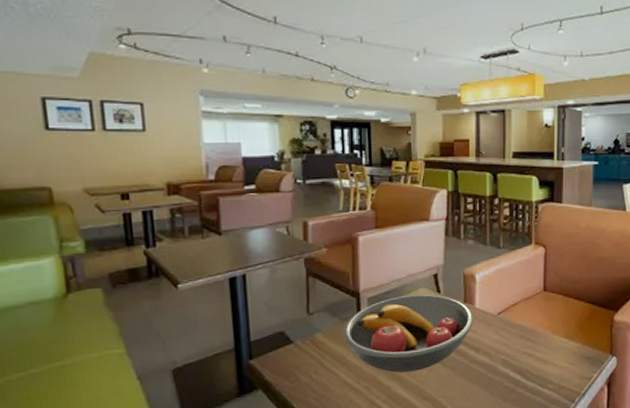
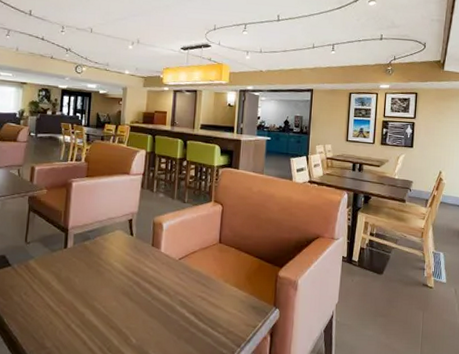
fruit bowl: present [342,294,473,373] -> none [51,235,158,302]

